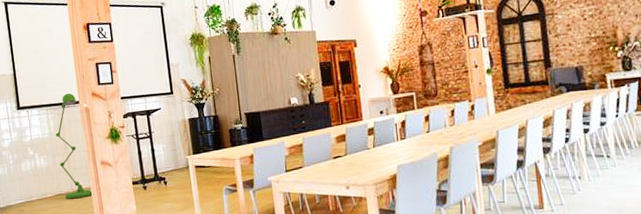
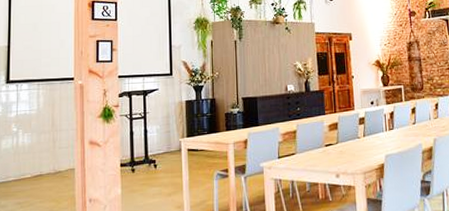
floor lamp: present [55,93,94,199] -> none [43,68,77,181]

